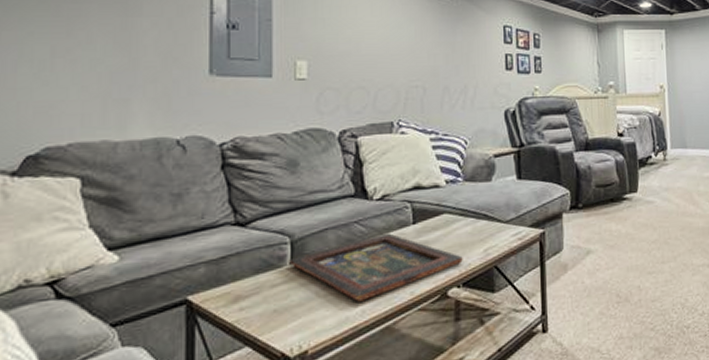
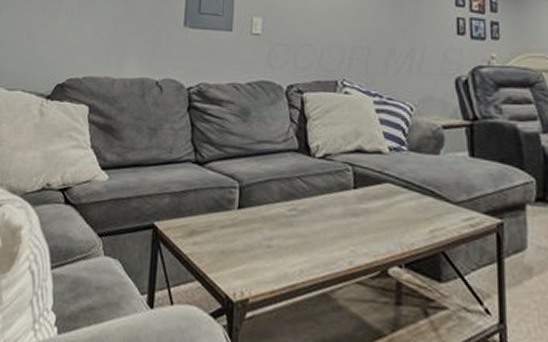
religious icon: present [289,233,463,302] -> none [237,193,406,261]

